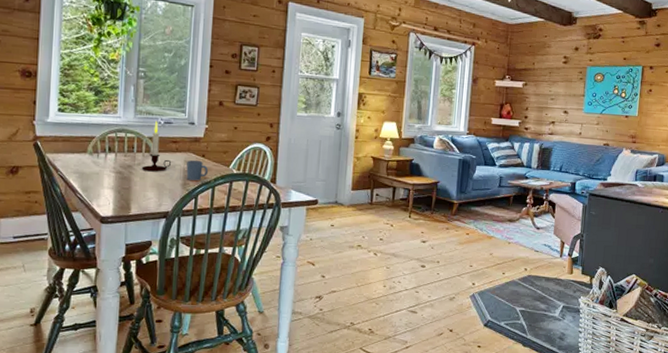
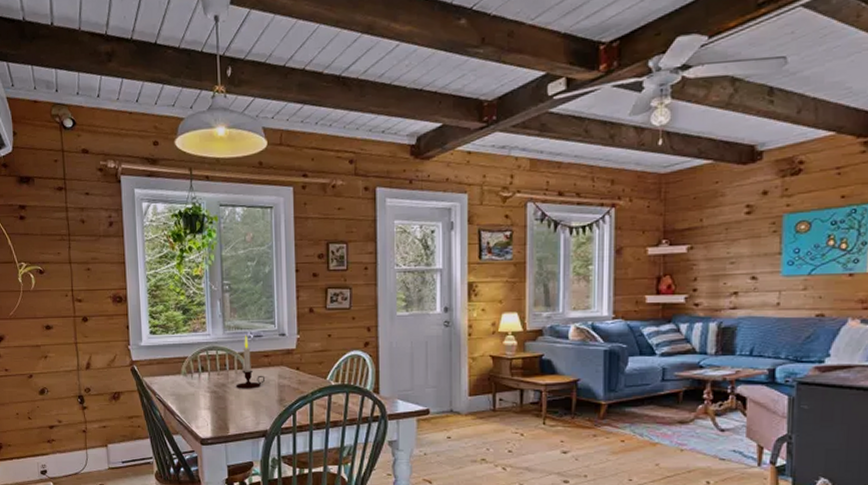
mug: present [186,160,209,182] -> none [281,373,305,397]

